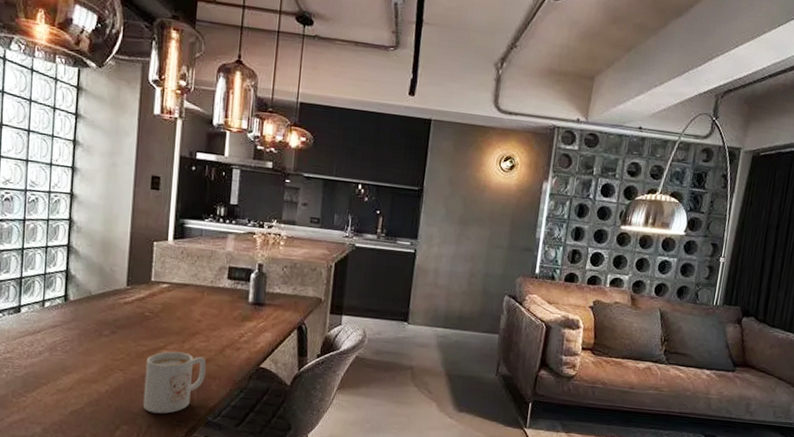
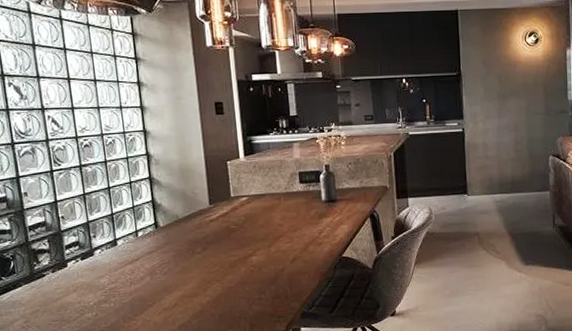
mug: present [143,351,206,414] -> none [239,255,295,315]

